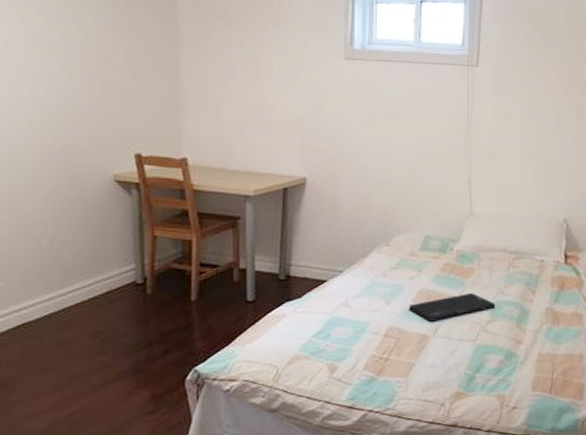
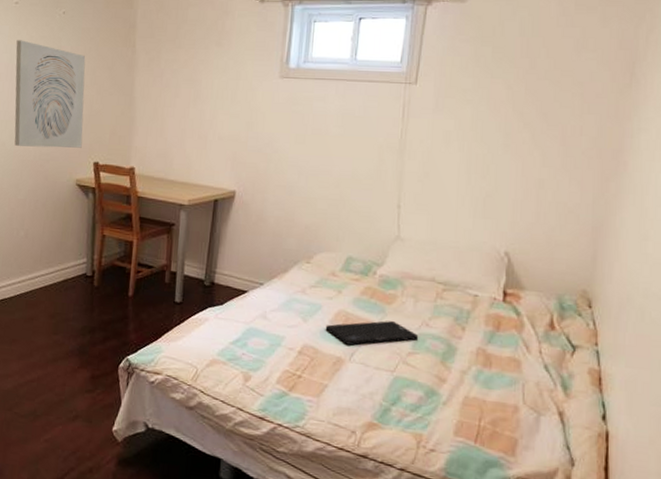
wall art: none [16,10,118,139] -> present [14,40,86,148]

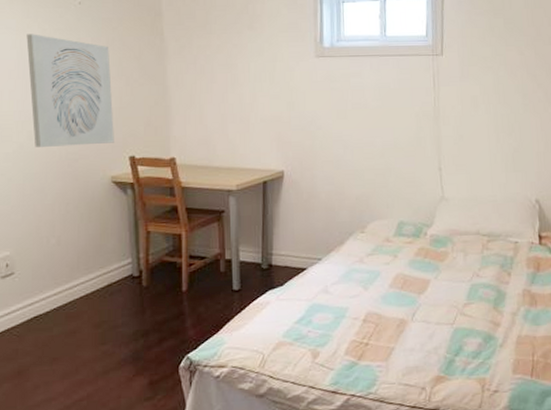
smartphone: present [325,320,419,346] -> none [386,276,472,306]

